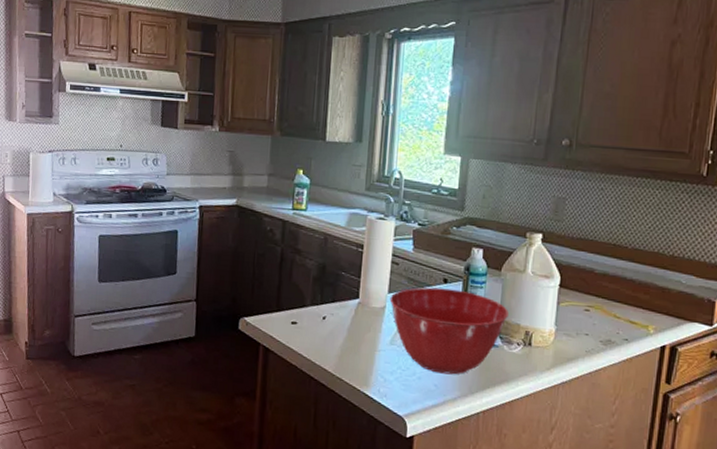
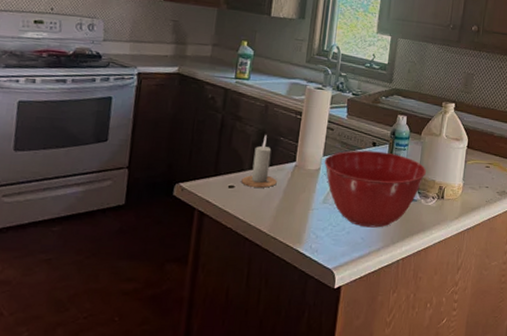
candle: none [304,270,340,325] -> present [241,135,277,188]

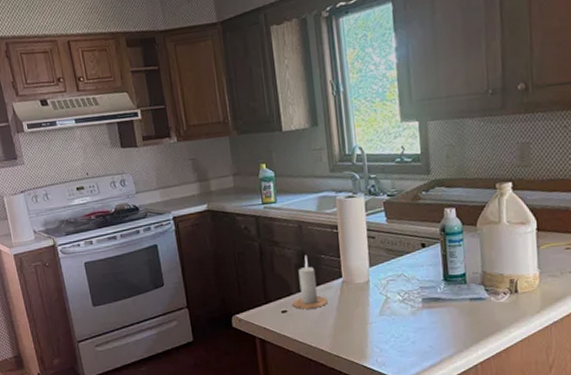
mixing bowl: present [324,150,426,228] -> none [372,251,490,335]

